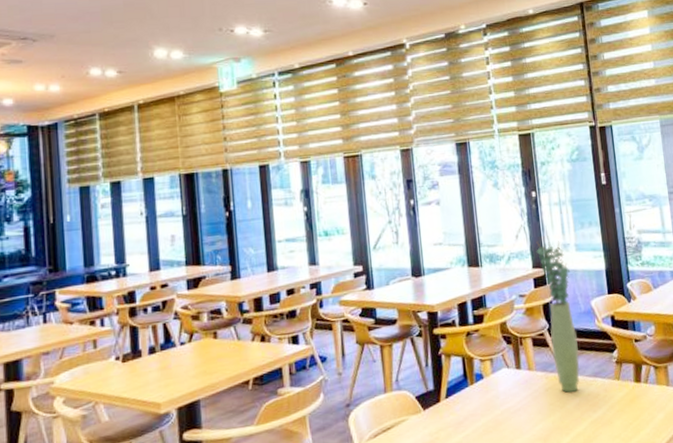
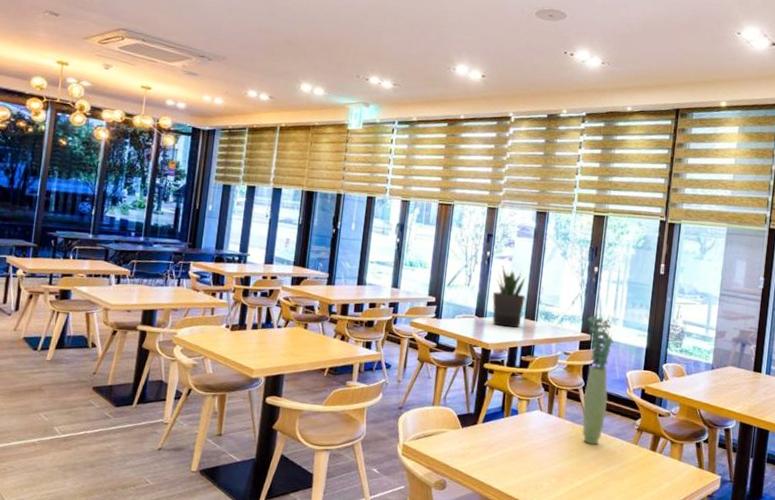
planter: none [426,212,464,283] -> present [492,265,526,329]

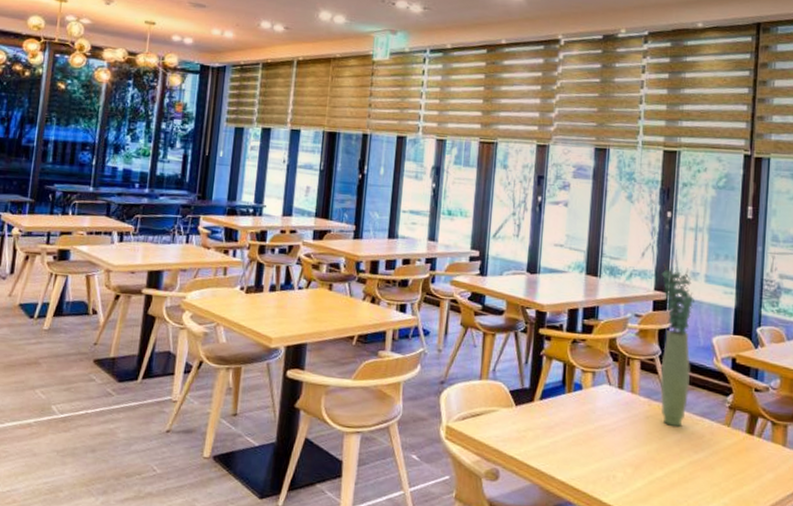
planter: present [492,265,526,329] -> none [546,212,586,287]

